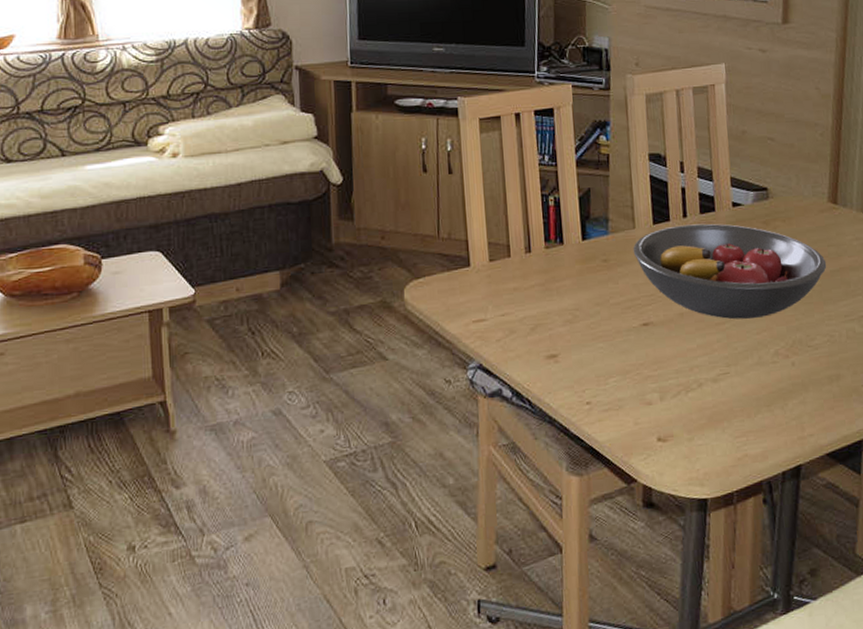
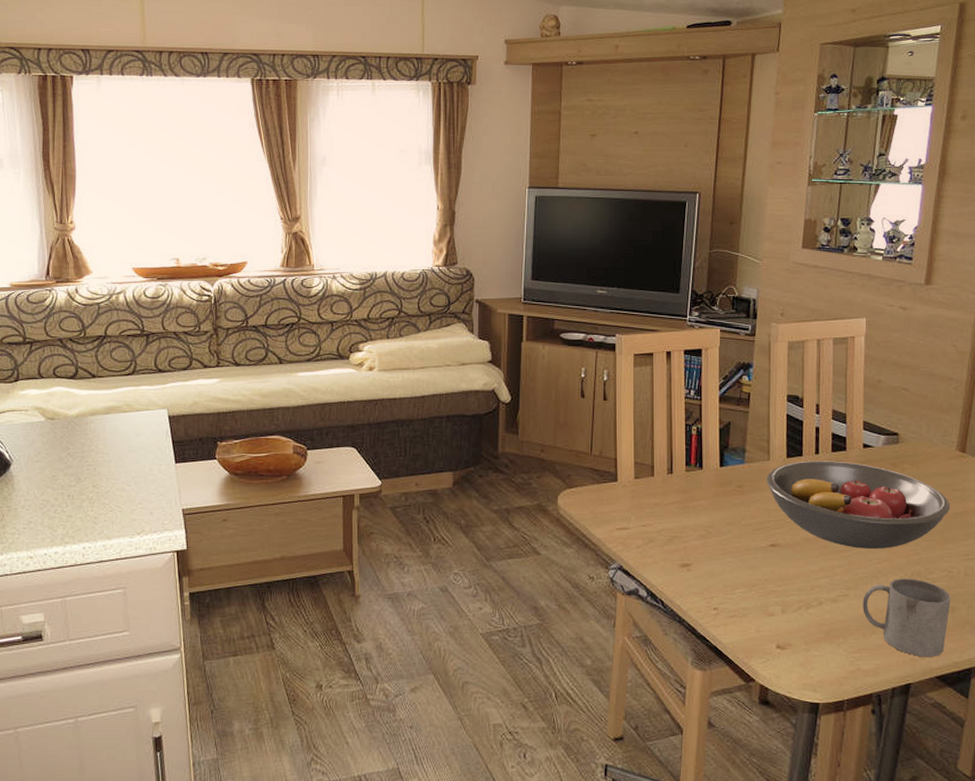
mug: none [744,347,835,434] -> present [862,578,951,658]

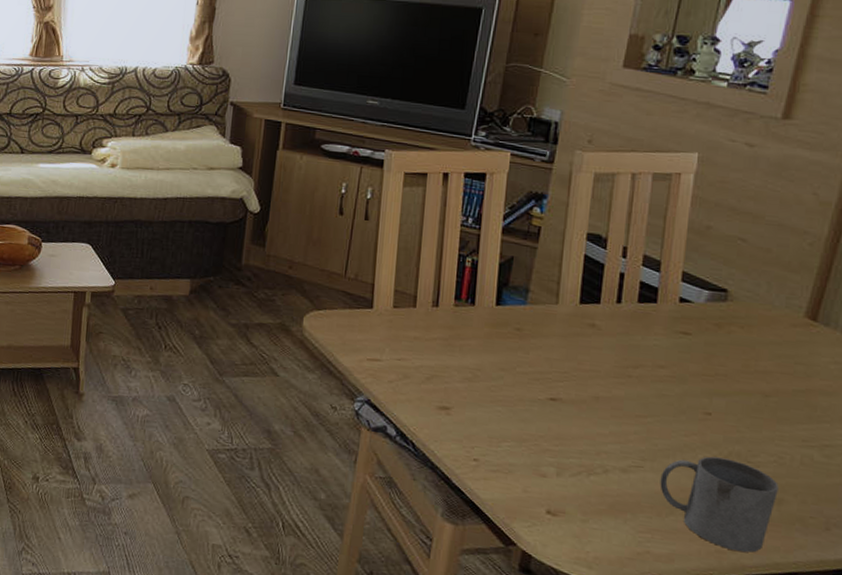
fruit bowl: present [766,460,951,549] -> none [551,309,790,421]

